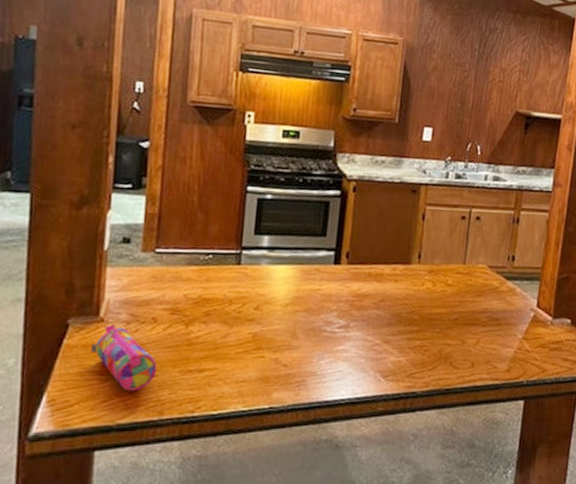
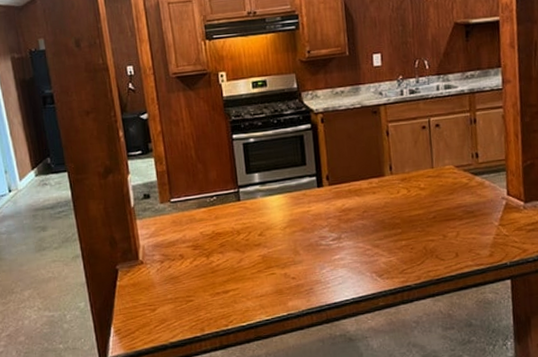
pencil case: present [90,324,157,391] -> none [138,264,192,316]

